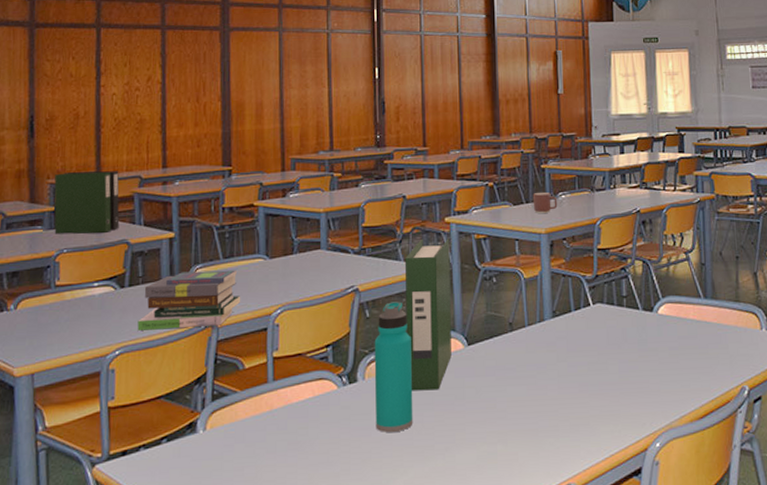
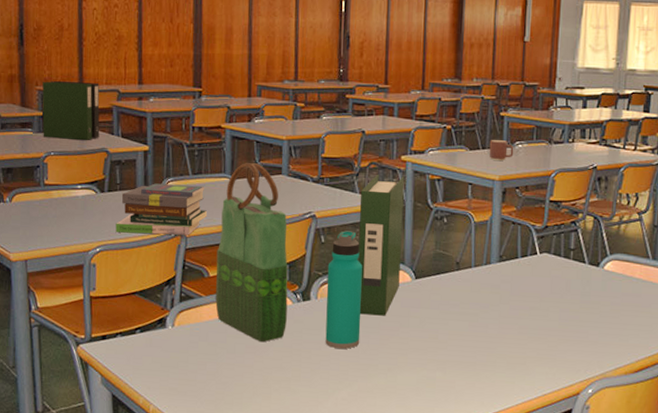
tote bag: none [252,239,332,435] -> present [215,162,288,342]

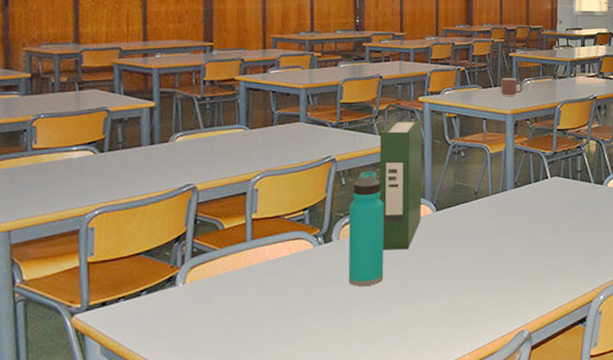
binder: present [42,81,100,140] -> none [30,41,99,100]
books: present [115,183,208,236] -> none [117,138,221,192]
tote bag: present [215,162,288,342] -> none [231,112,309,288]

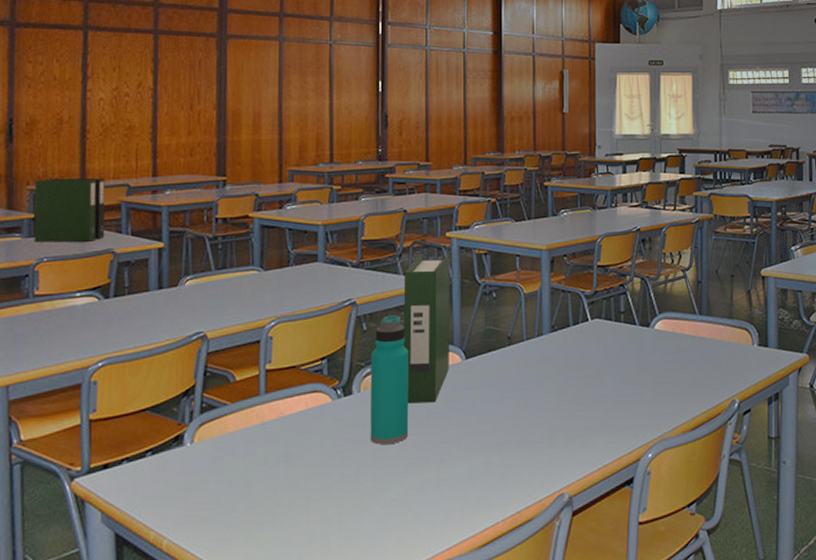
binder: none [30,41,99,100] -> present [34,178,106,243]
mug: present [500,78,523,96] -> none [535,210,559,230]

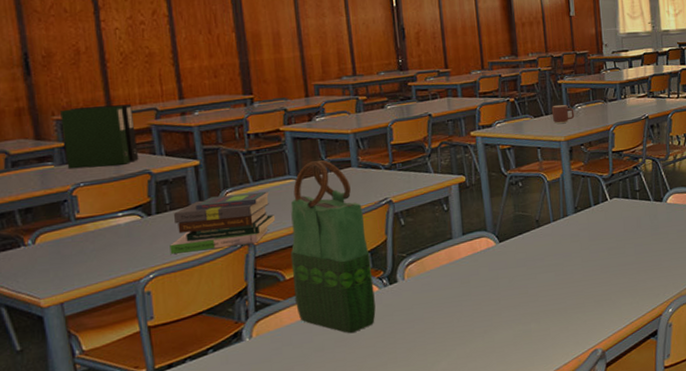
books: none [122,281,233,342] -> present [169,191,276,254]
tote bag: none [243,251,327,447] -> present [290,159,376,333]
water bottle: present [370,315,409,444] -> none [411,209,453,323]
binder: present [403,253,450,404] -> none [434,150,485,286]
mug: none [535,210,559,230] -> present [551,105,575,124]

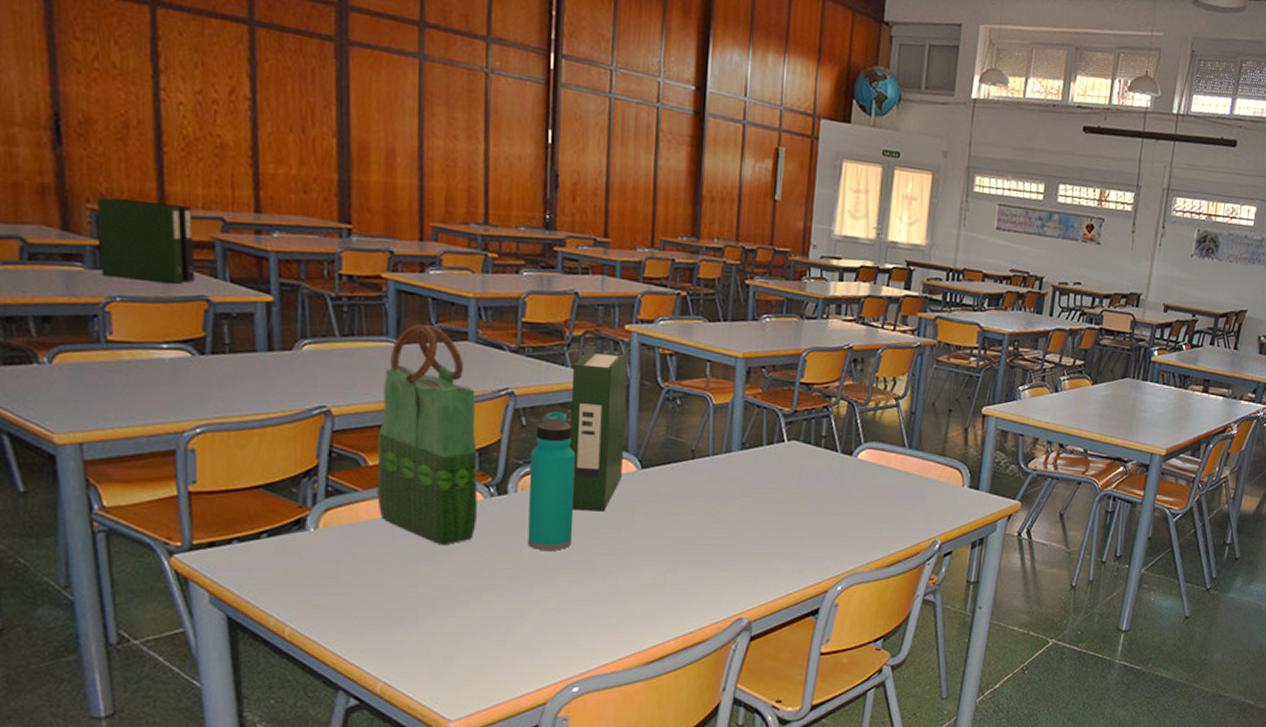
books: present [169,191,276,254] -> none [225,345,364,414]
water bottle: none [411,209,453,323] -> present [527,411,576,551]
binder: none [434,150,485,286] -> present [570,346,629,512]
mug: present [551,105,575,124] -> none [731,311,761,336]

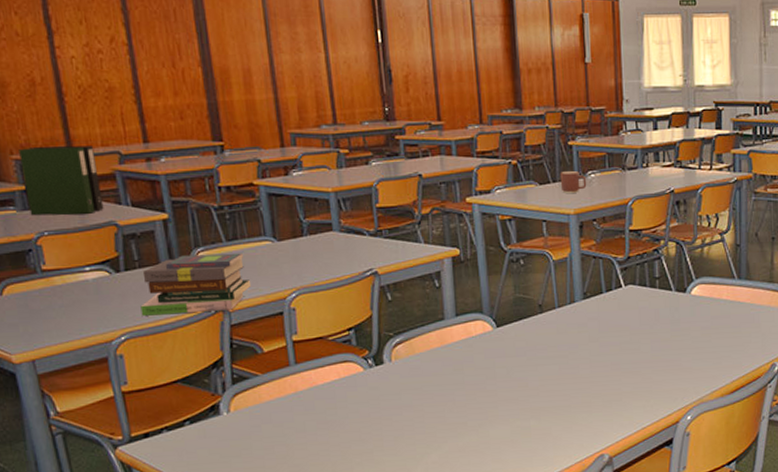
books: none [225,345,364,414] -> present [140,253,252,316]
tote bag: present [377,324,478,545] -> none [267,220,361,415]
water bottle: present [527,411,576,551] -> none [398,284,445,411]
binder: present [570,346,629,512] -> none [425,220,480,372]
mug: none [731,311,761,336] -> present [560,171,587,193]

